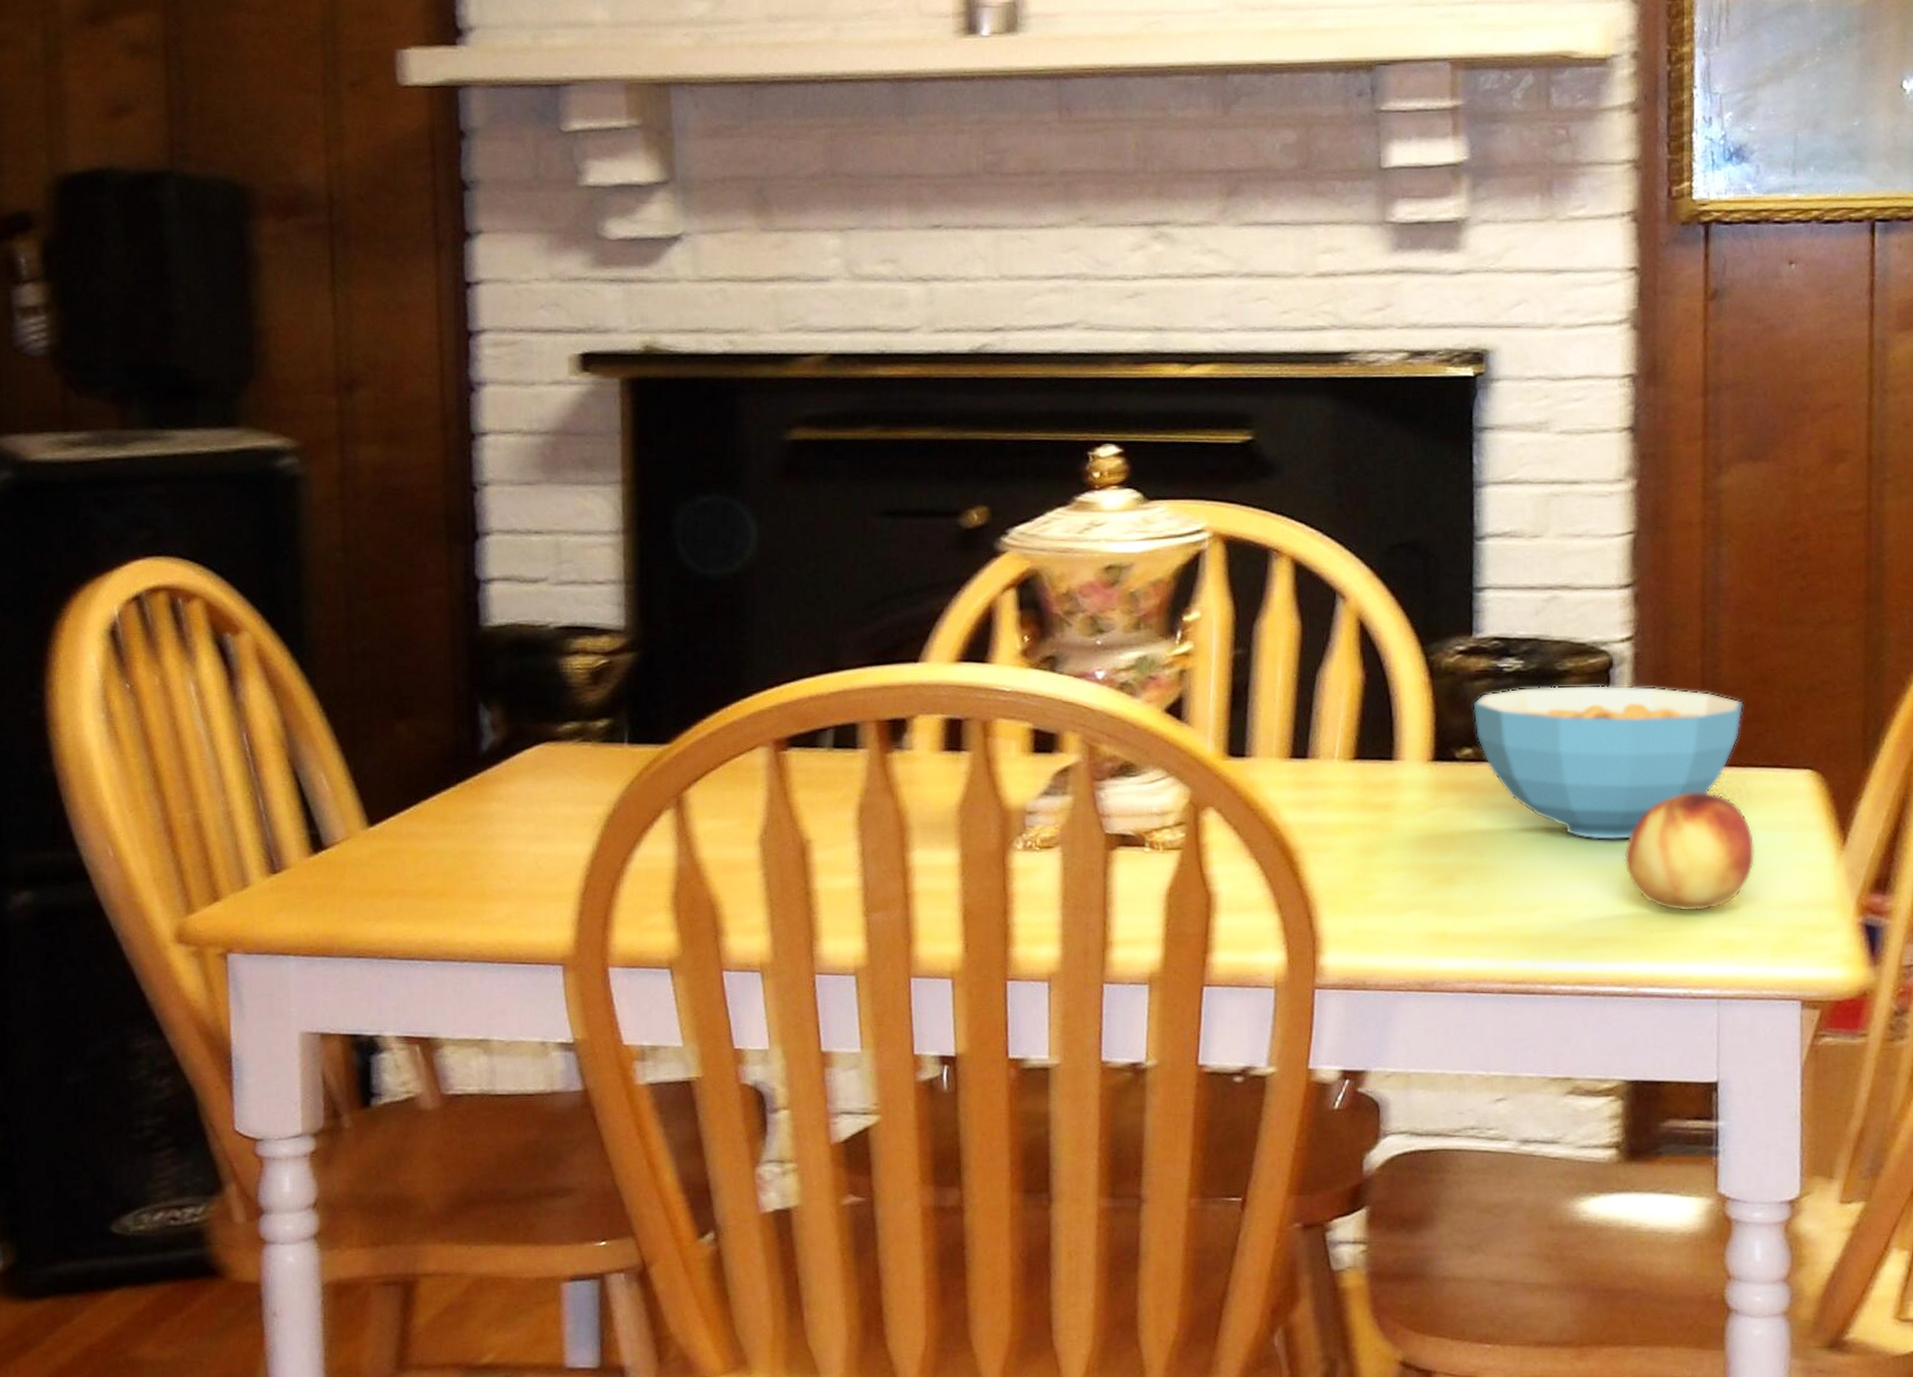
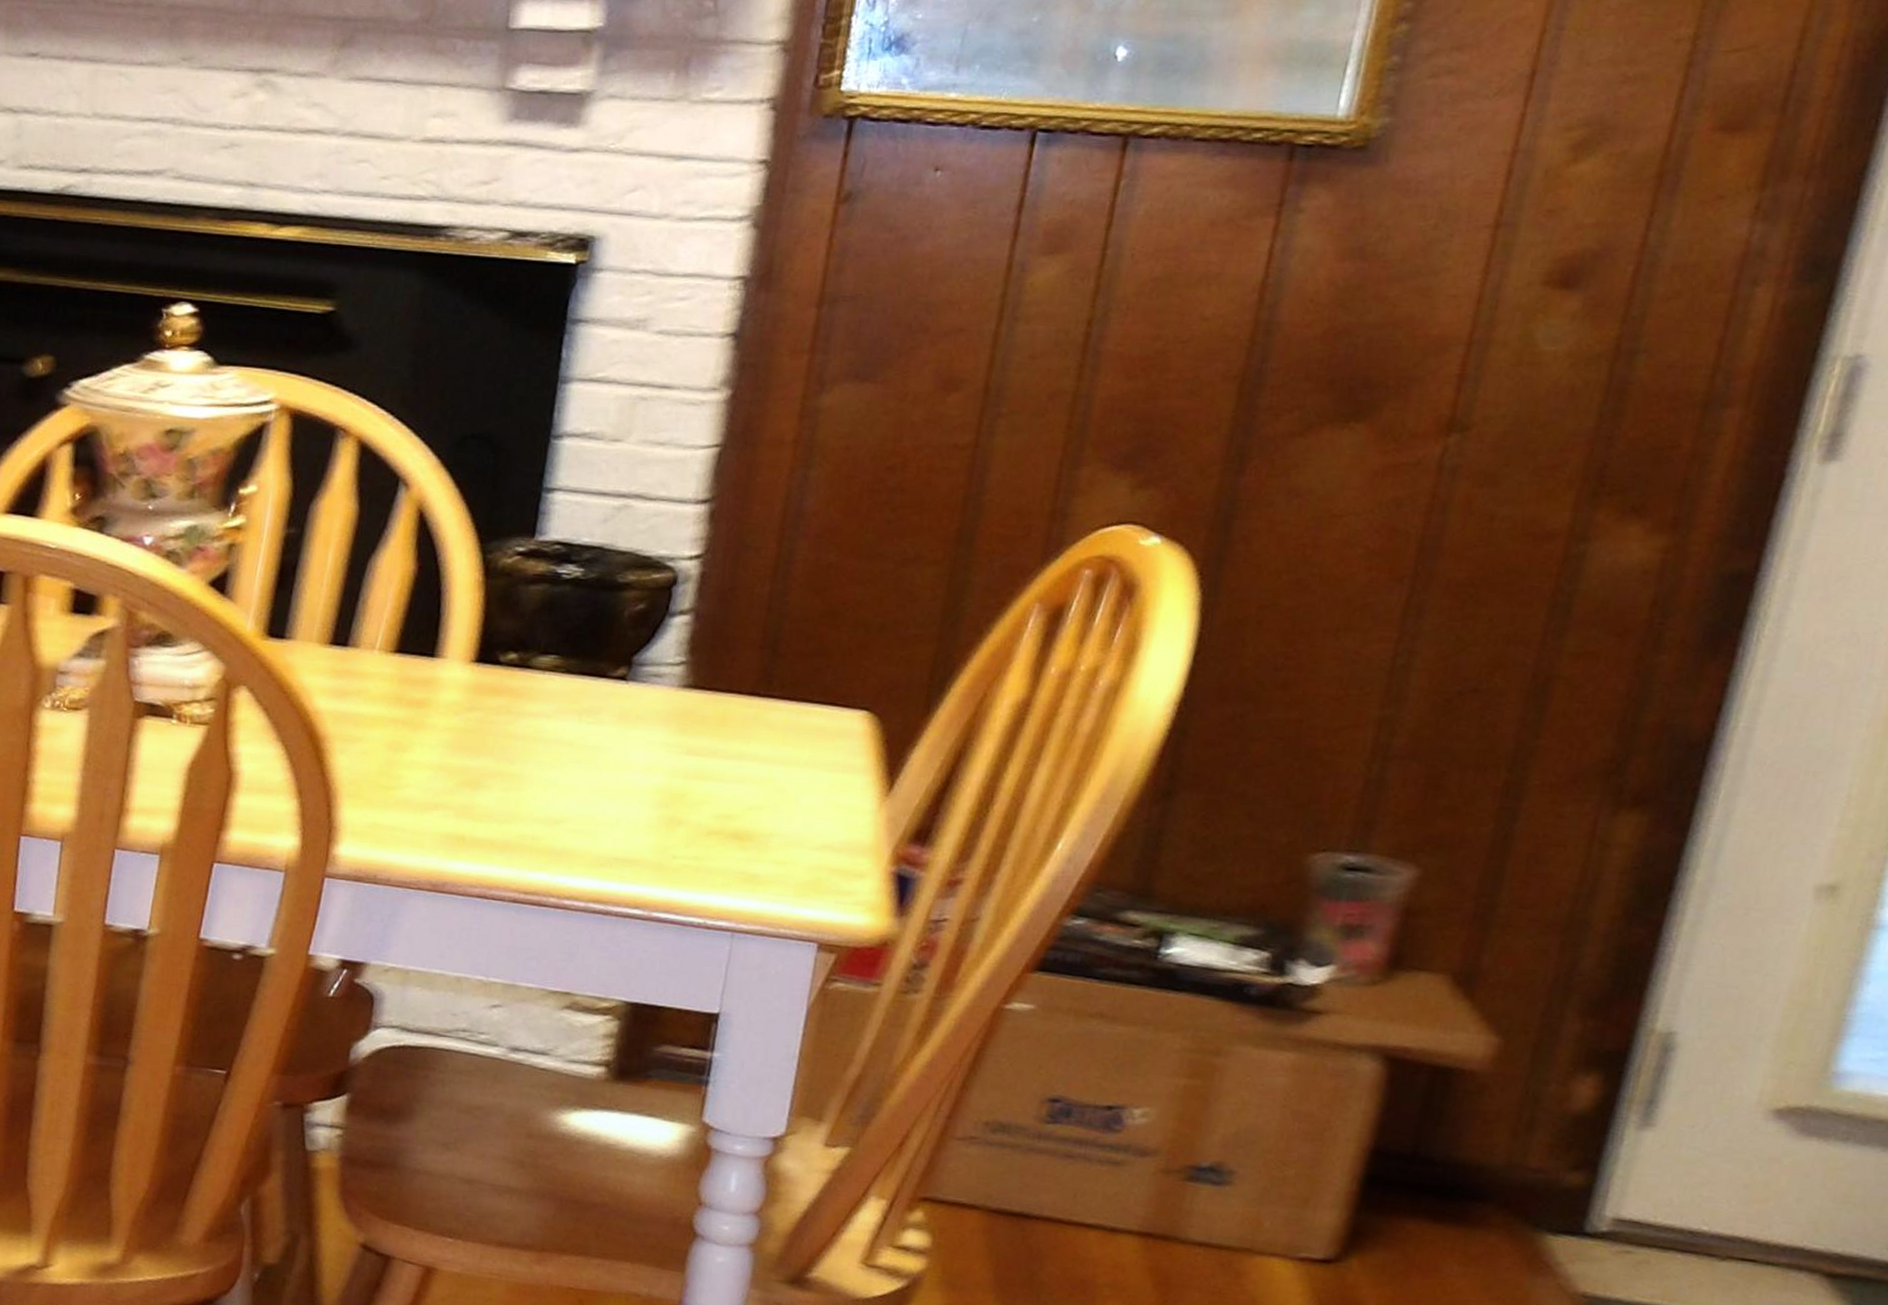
cereal bowl: present [1473,685,1744,841] -> none [523,596,808,763]
fruit: present [1624,791,1756,911] -> none [657,722,797,843]

